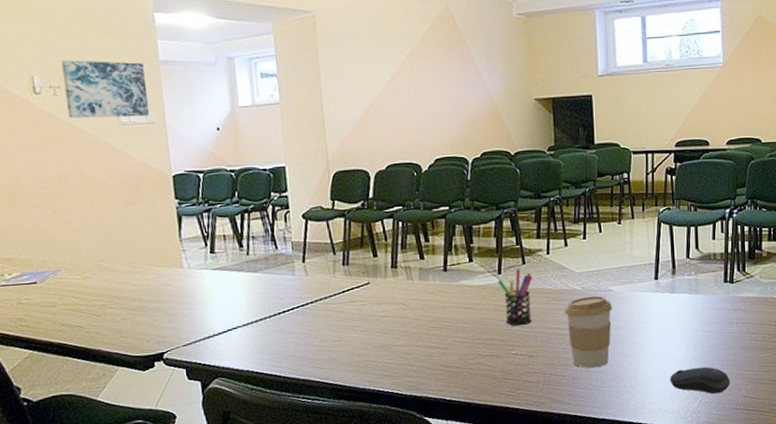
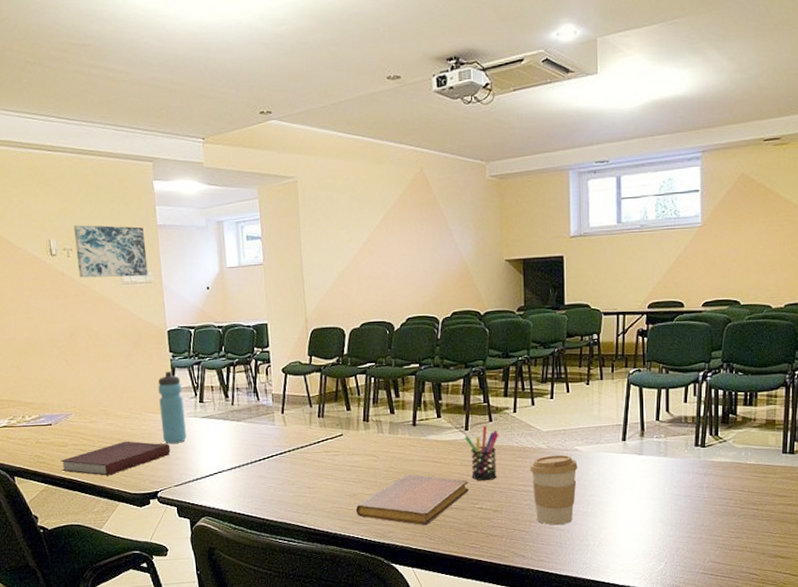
notebook: none [47,298,177,338] -> present [60,441,170,476]
water bottle: none [162,219,196,299] -> present [158,371,186,444]
notebook: none [385,322,503,375] -> present [355,474,469,525]
computer mouse: present [670,366,731,394] -> none [635,529,699,558]

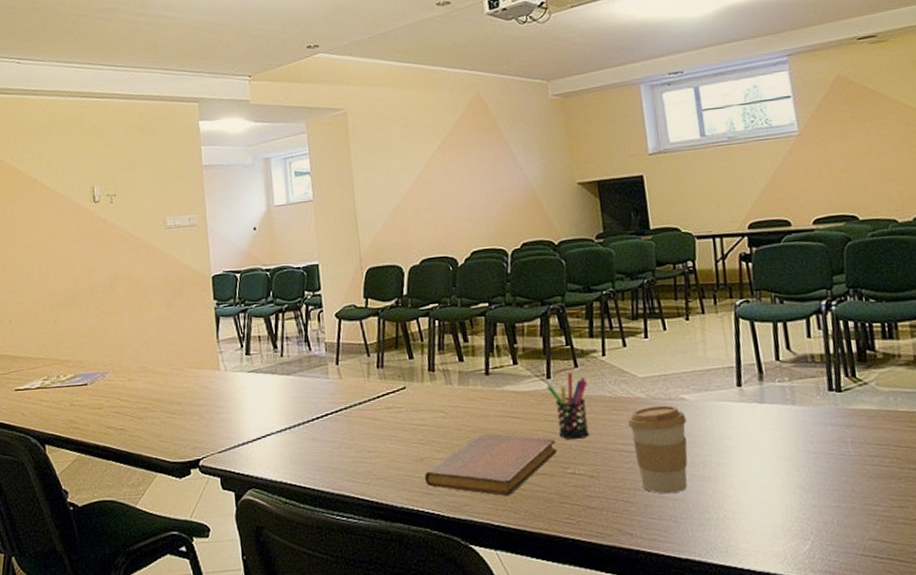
notebook: present [60,441,170,476] -> none [94,401,213,442]
wall art: present [74,224,149,278] -> none [118,168,193,224]
water bottle: present [158,371,186,444] -> none [201,320,231,403]

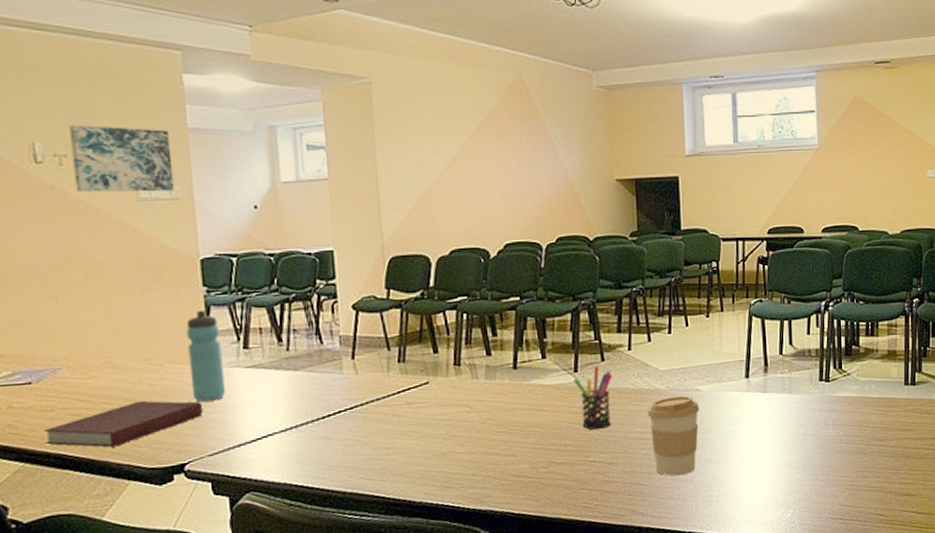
notebook: none [94,401,213,442] -> present [43,400,202,448]
wall art: none [118,168,193,224] -> present [69,124,175,193]
water bottle: none [201,320,231,403] -> present [186,310,225,402]
notebook: present [424,433,557,496] -> none [445,426,579,486]

